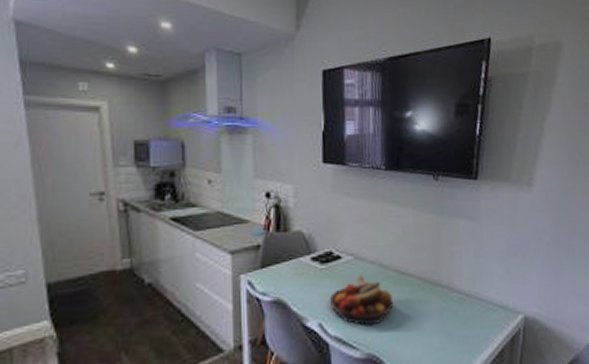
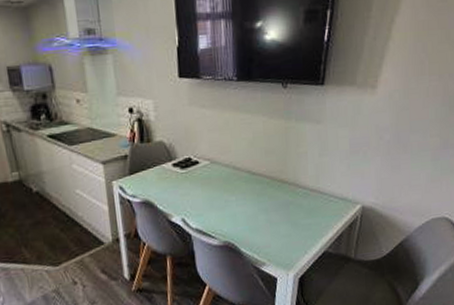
fruit bowl: present [330,274,394,326] -> none [190,176,246,219]

